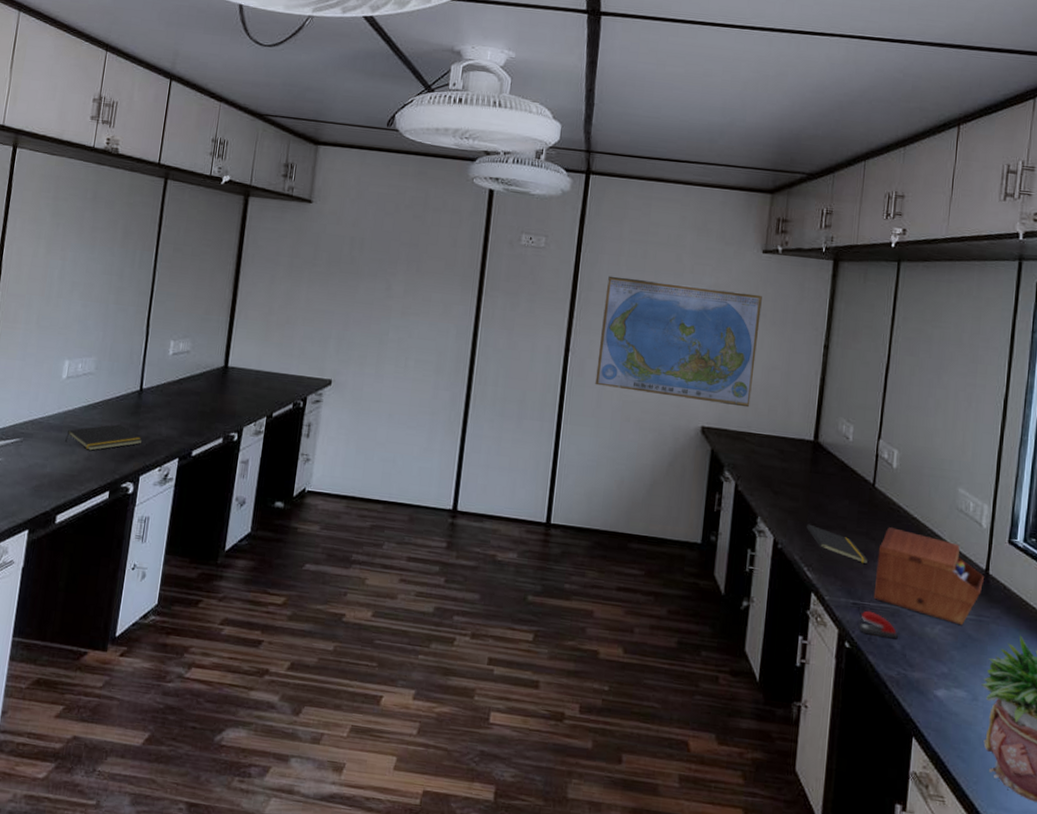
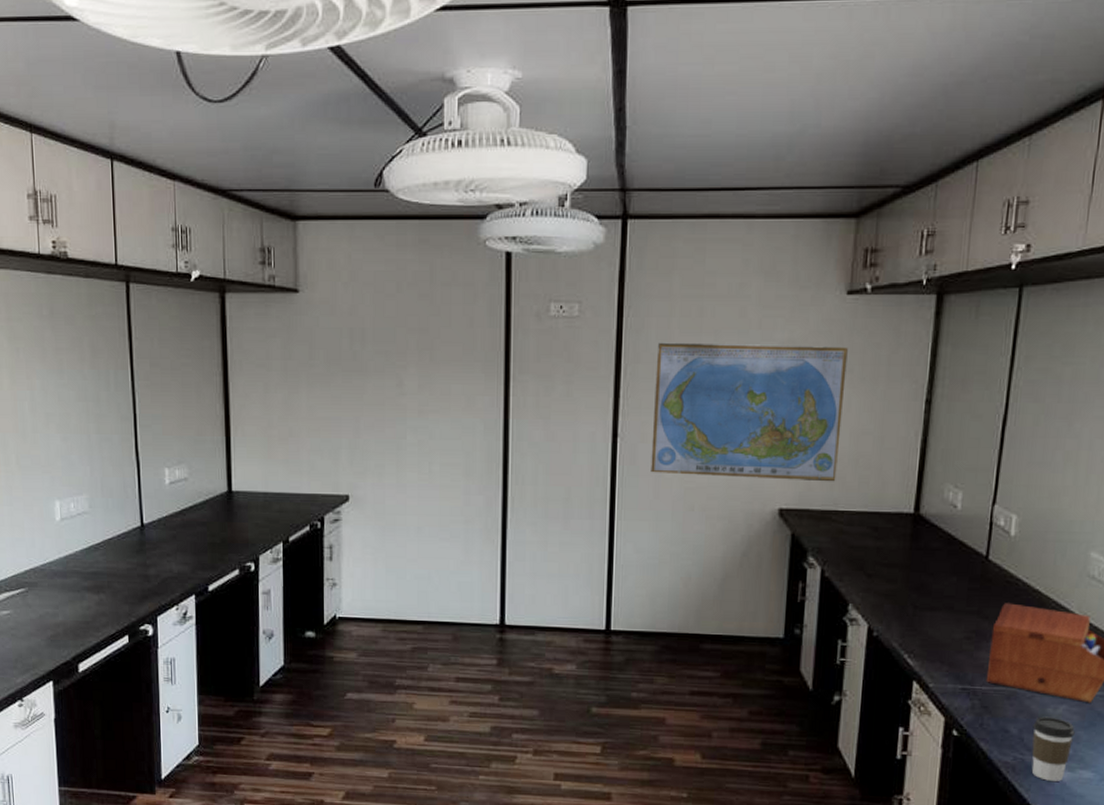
notepad: present [65,424,143,451] -> none [72,564,154,595]
notepad: present [807,524,869,565] -> none [907,607,981,646]
stapler: present [859,610,898,640] -> none [969,695,1015,723]
coffee cup: none [913,635,950,698] -> present [1031,716,1075,781]

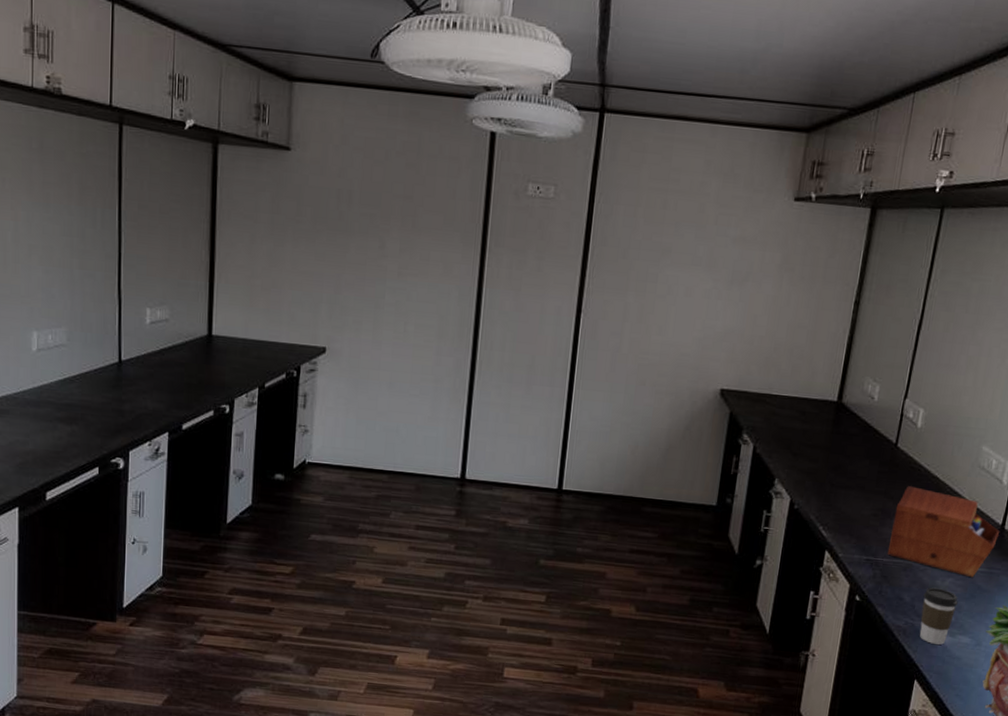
world map: present [650,342,848,482] -> none [609,229,792,369]

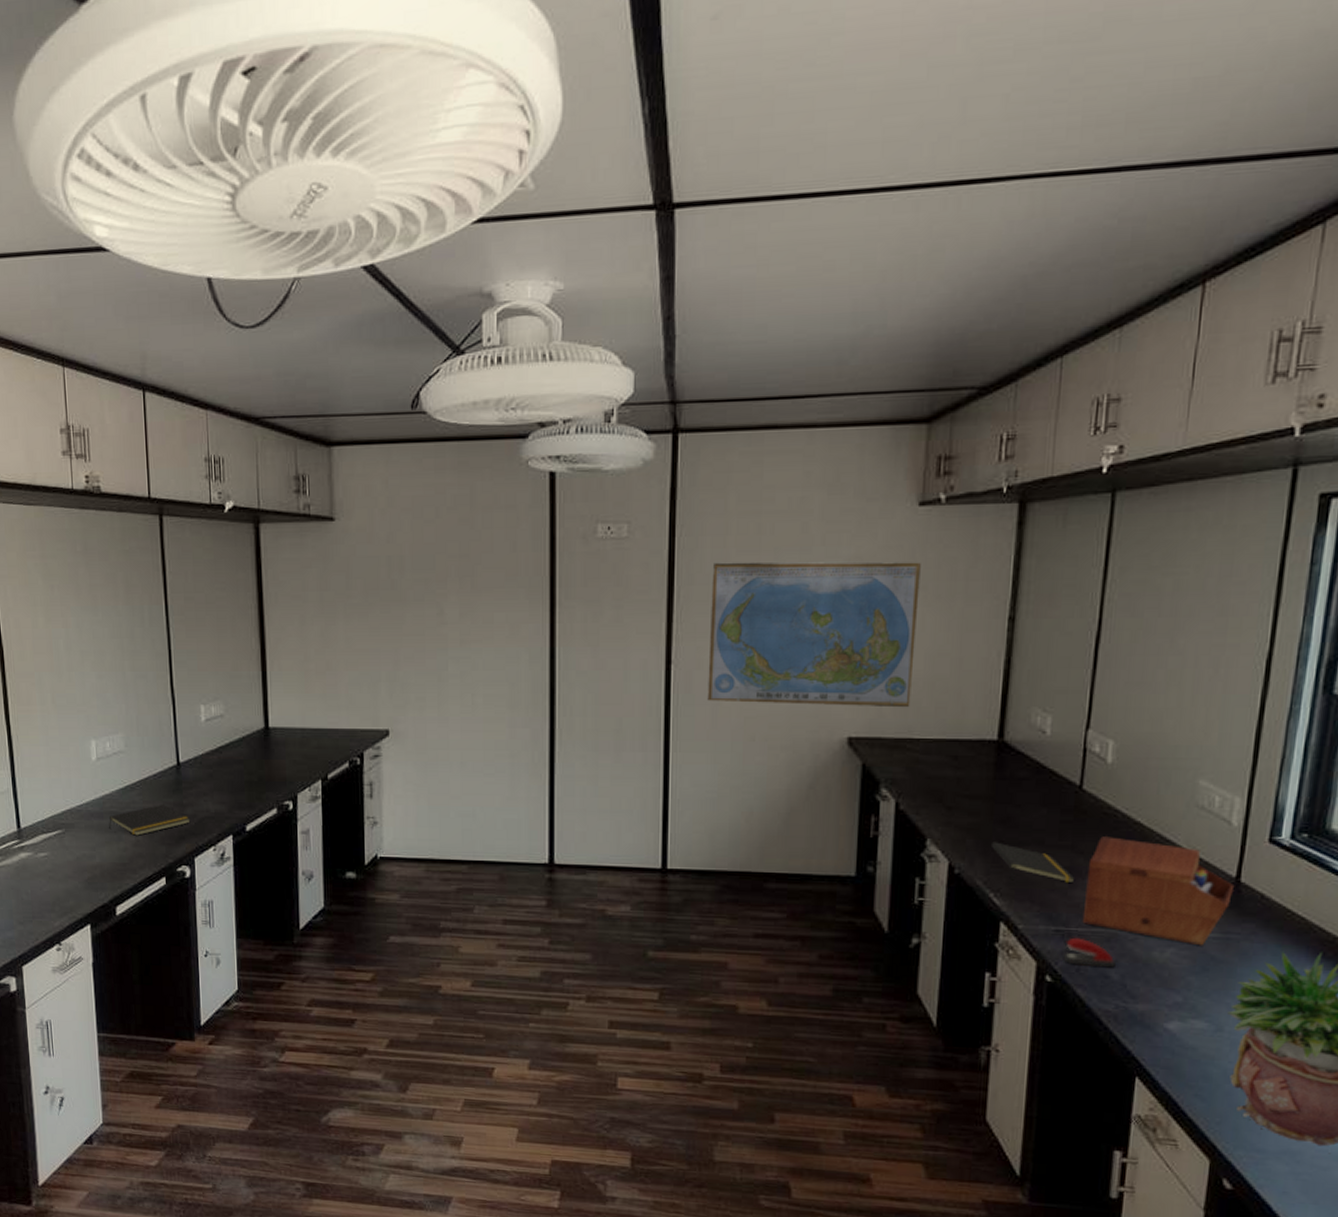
notepad: none [45,398,128,426] -> present [109,803,191,836]
world map: none [609,229,792,369] -> present [707,561,921,708]
notepad: none [825,484,885,523] -> present [992,842,1075,884]
stapler: none [871,566,909,592] -> present [1064,937,1116,968]
coffee cup: present [919,587,958,645] -> none [1135,960,1185,1032]

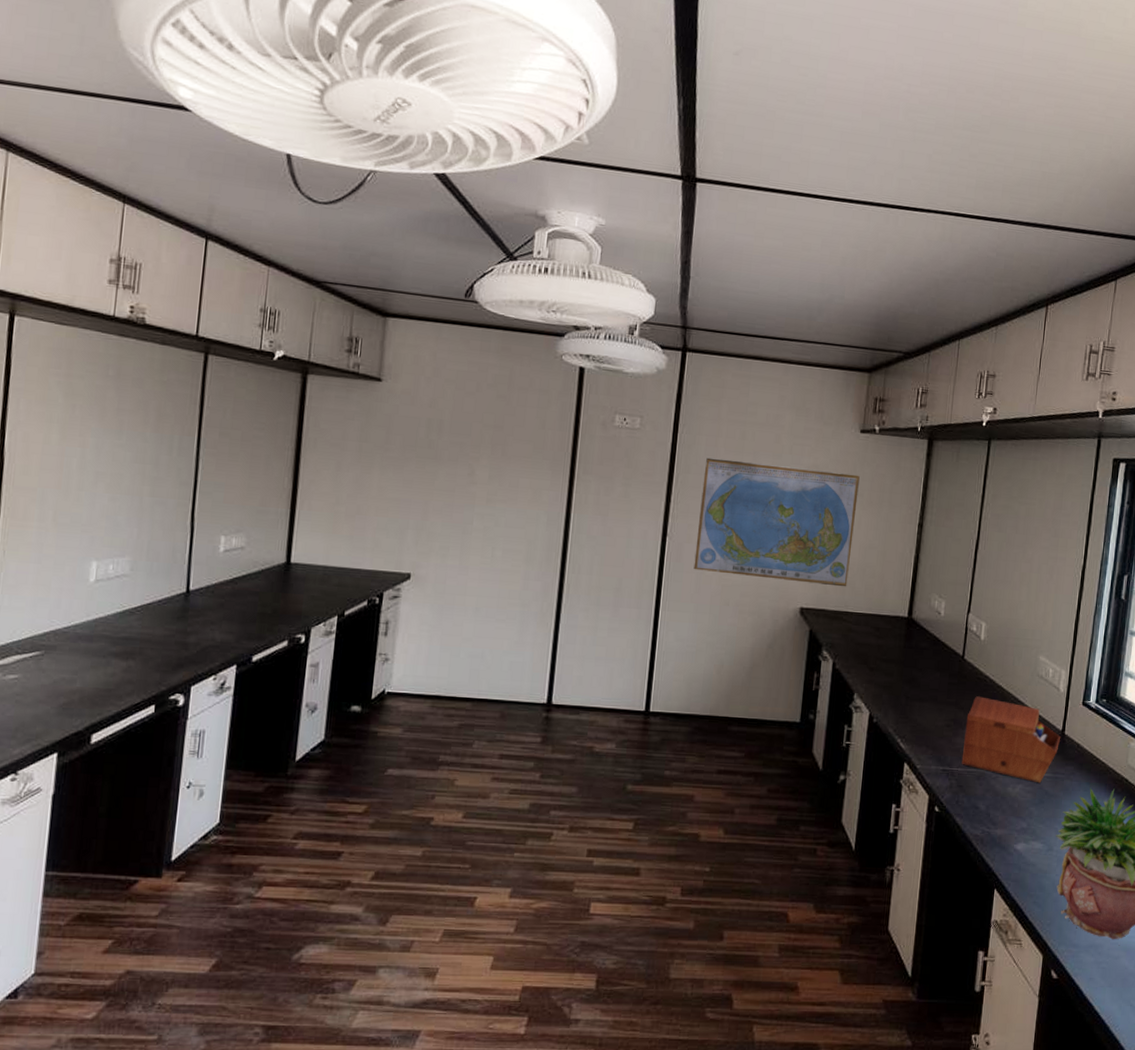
notepad: present [109,803,191,836] -> none [98,630,193,662]
notepad: present [992,842,1075,884] -> none [901,697,958,733]
stapler: present [1064,937,1116,968] -> none [948,776,983,801]

